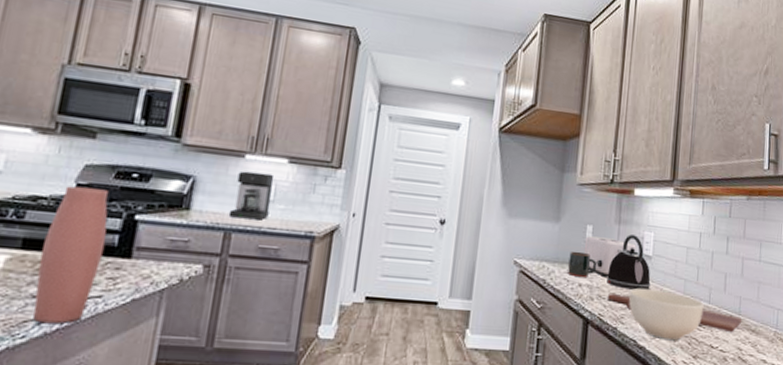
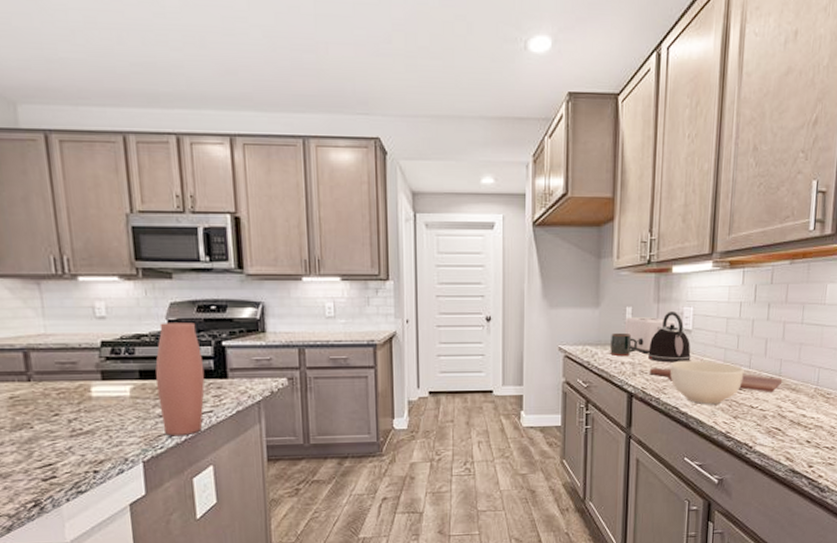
coffee maker: present [228,171,274,220] -> none [298,292,333,335]

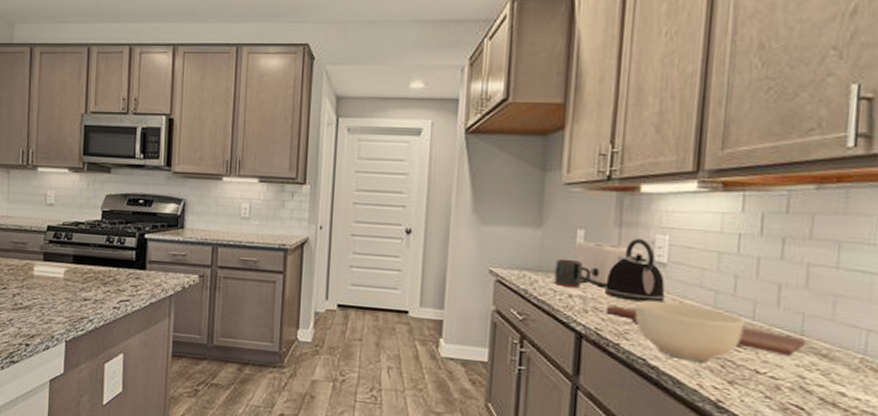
vase: present [155,323,205,436] -> none [85,213,127,321]

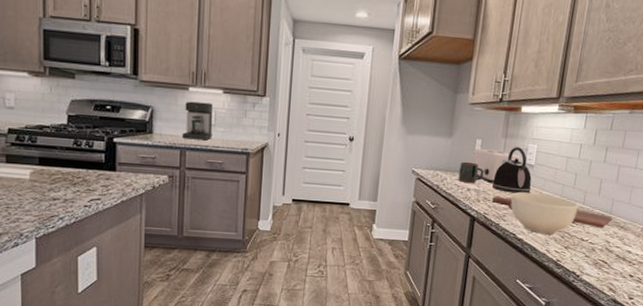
coffee maker: none [214,192,248,236] -> present [182,101,213,141]

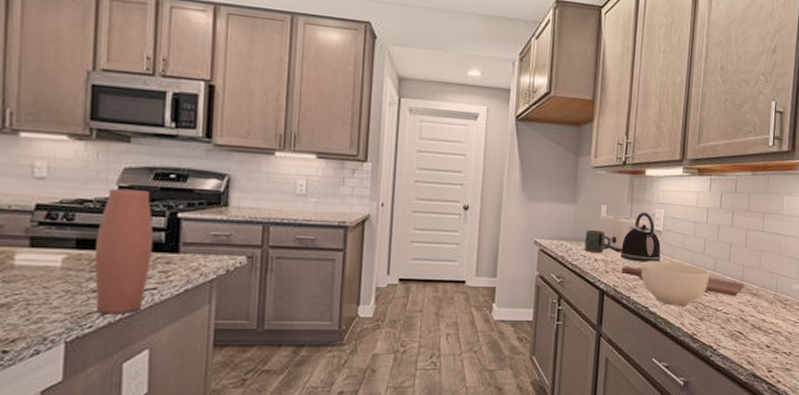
vase: none [54,117,96,219] -> present [95,189,154,315]
coffee maker: present [182,101,213,141] -> none [265,167,305,213]

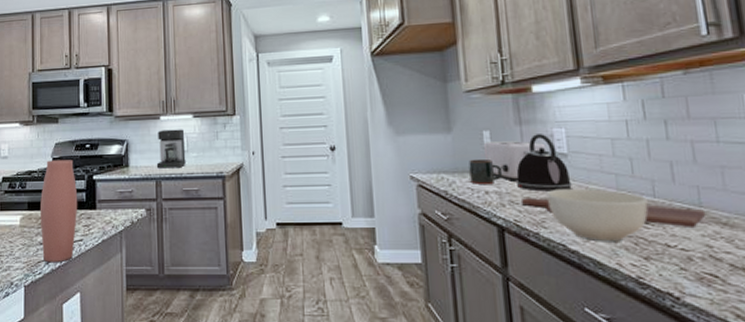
coffee maker: none [265,167,305,213] -> present [156,129,186,169]

